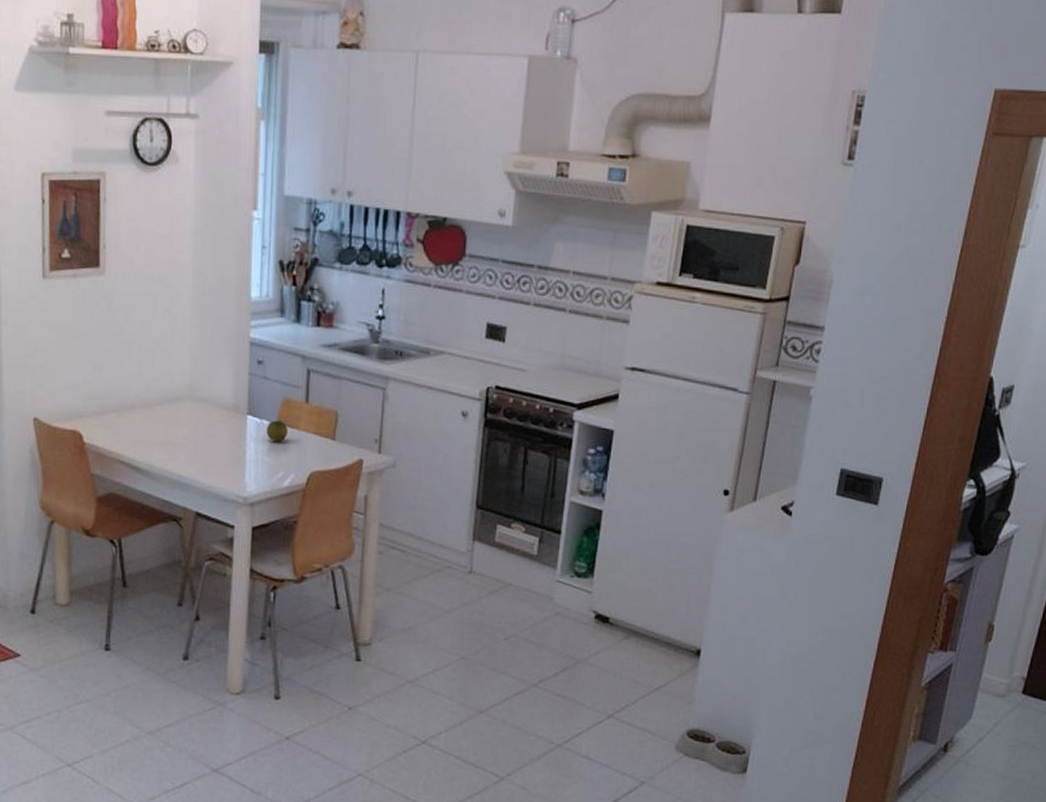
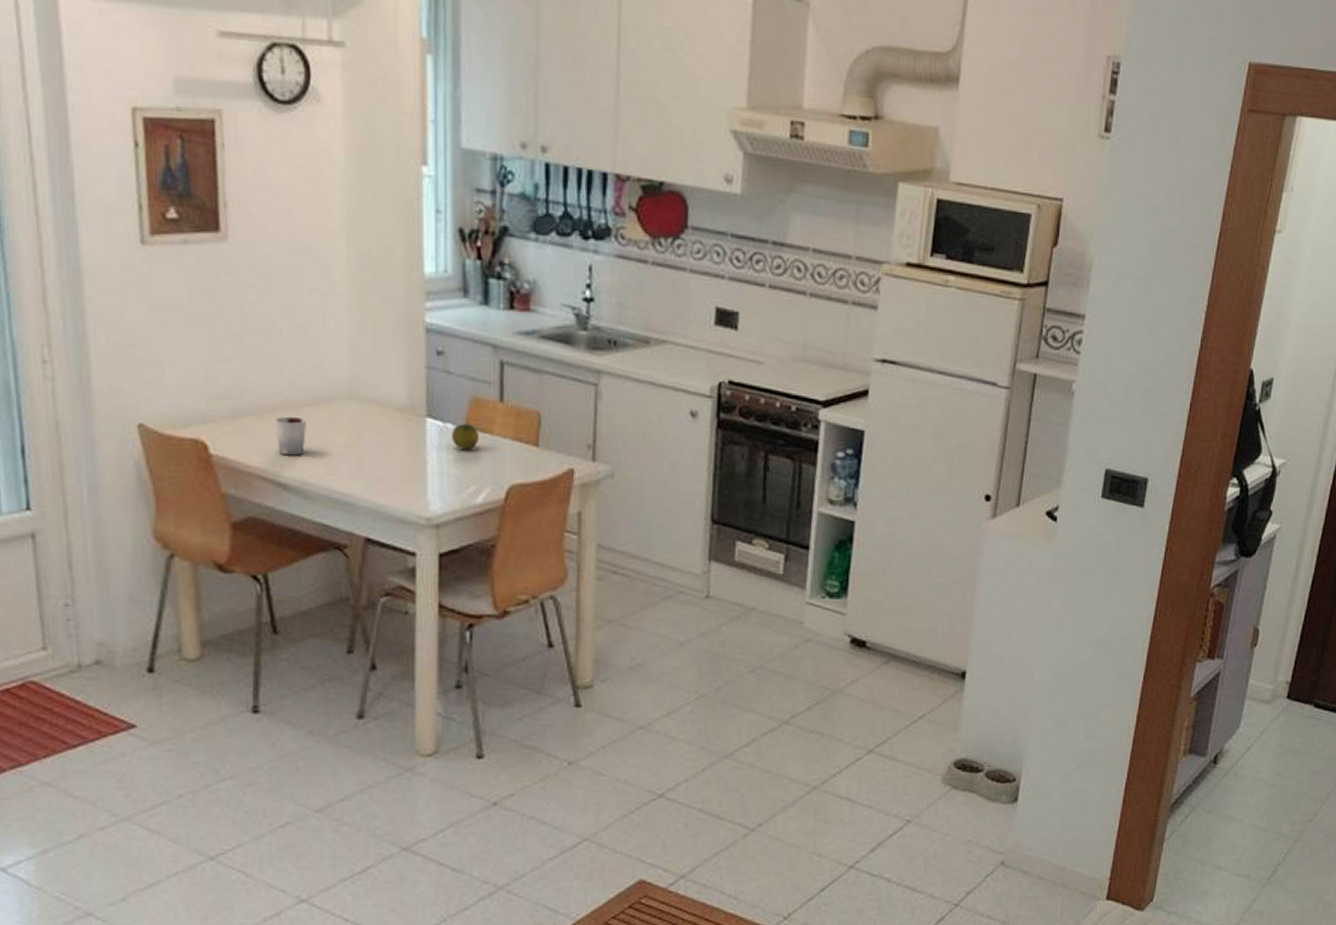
cup: none [132,413,156,445] -> present [275,416,306,456]

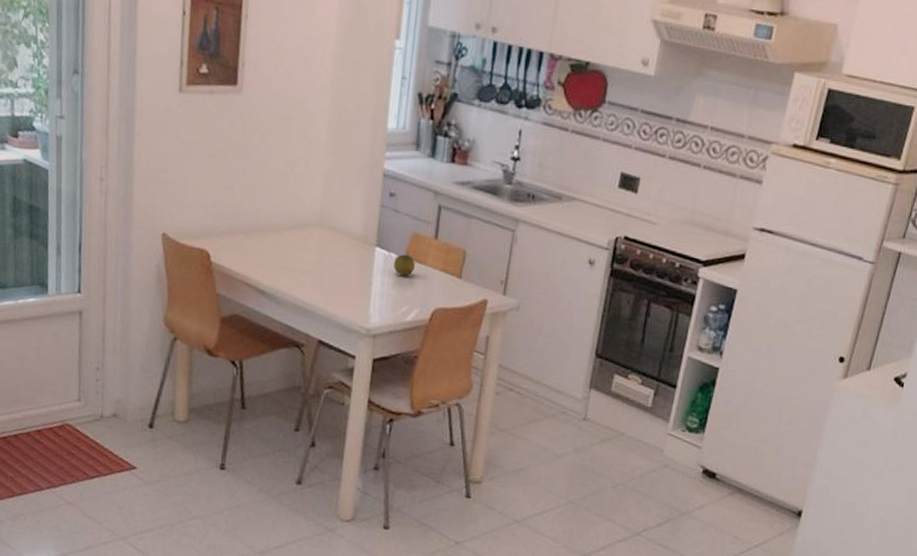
cup: present [275,416,306,456] -> none [261,236,284,269]

